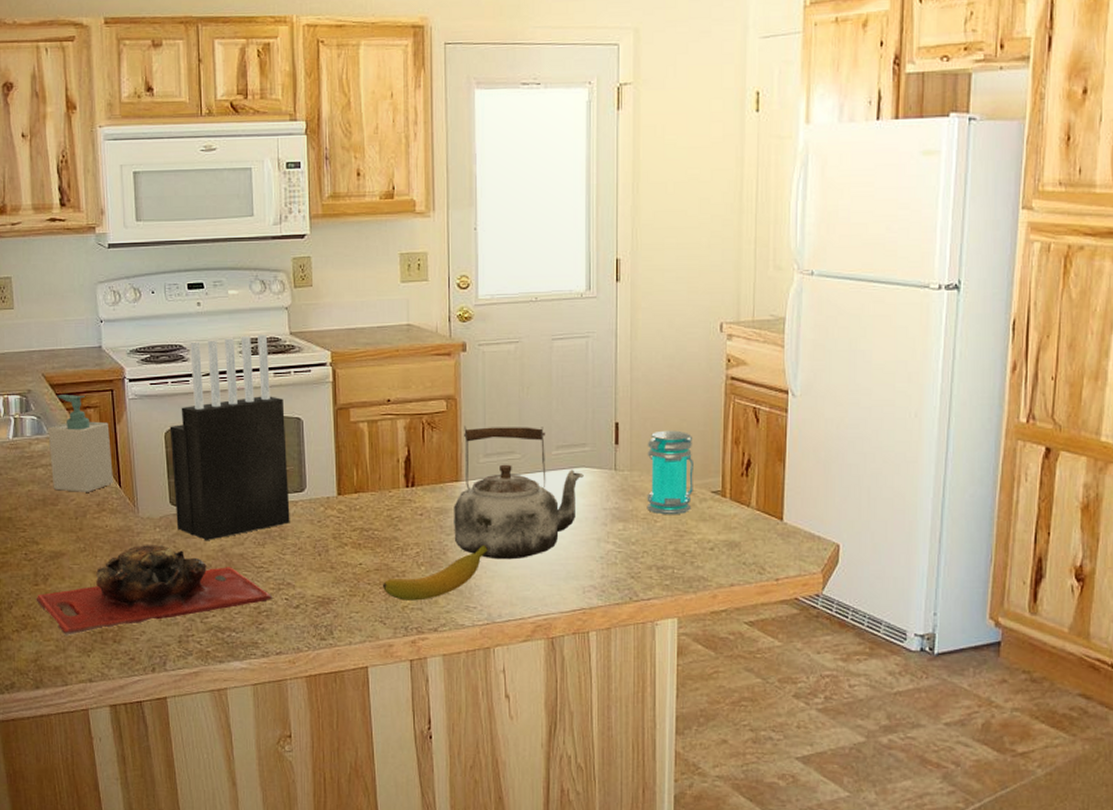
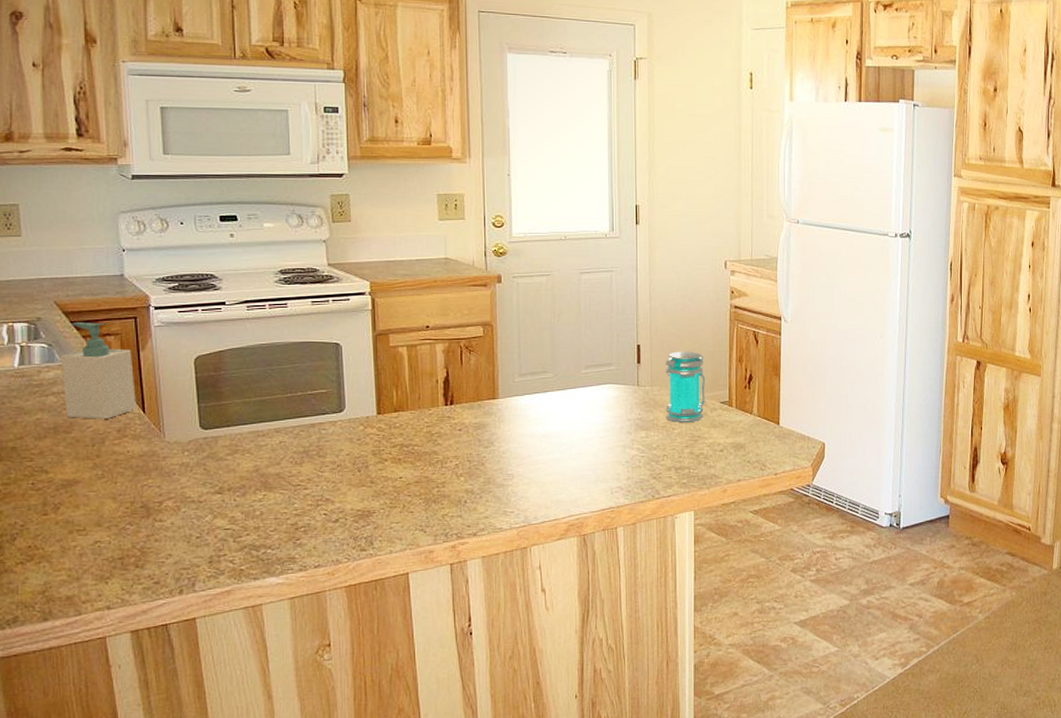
cutting board: present [36,545,273,637] -> none [44,468,311,565]
knife block: present [169,334,290,540] -> none [200,264,329,462]
banana: present [382,544,489,601] -> none [422,455,525,509]
kettle: present [454,426,584,560] -> none [491,349,610,468]

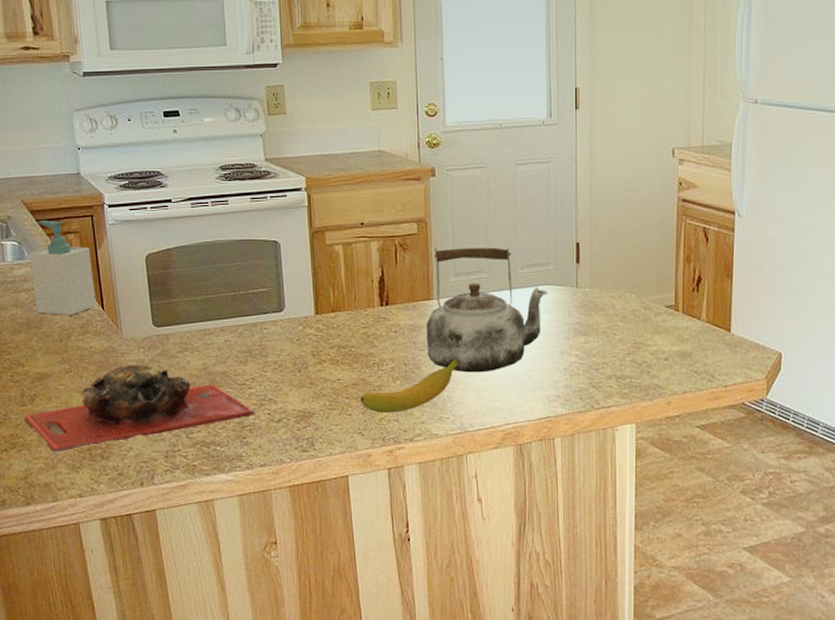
cutting board: none [44,468,311,565] -> present [23,365,256,454]
banana: none [422,455,525,509] -> present [360,359,460,413]
kettle: none [491,349,610,468] -> present [426,247,548,373]
jar: present [665,351,705,423] -> none [606,249,649,329]

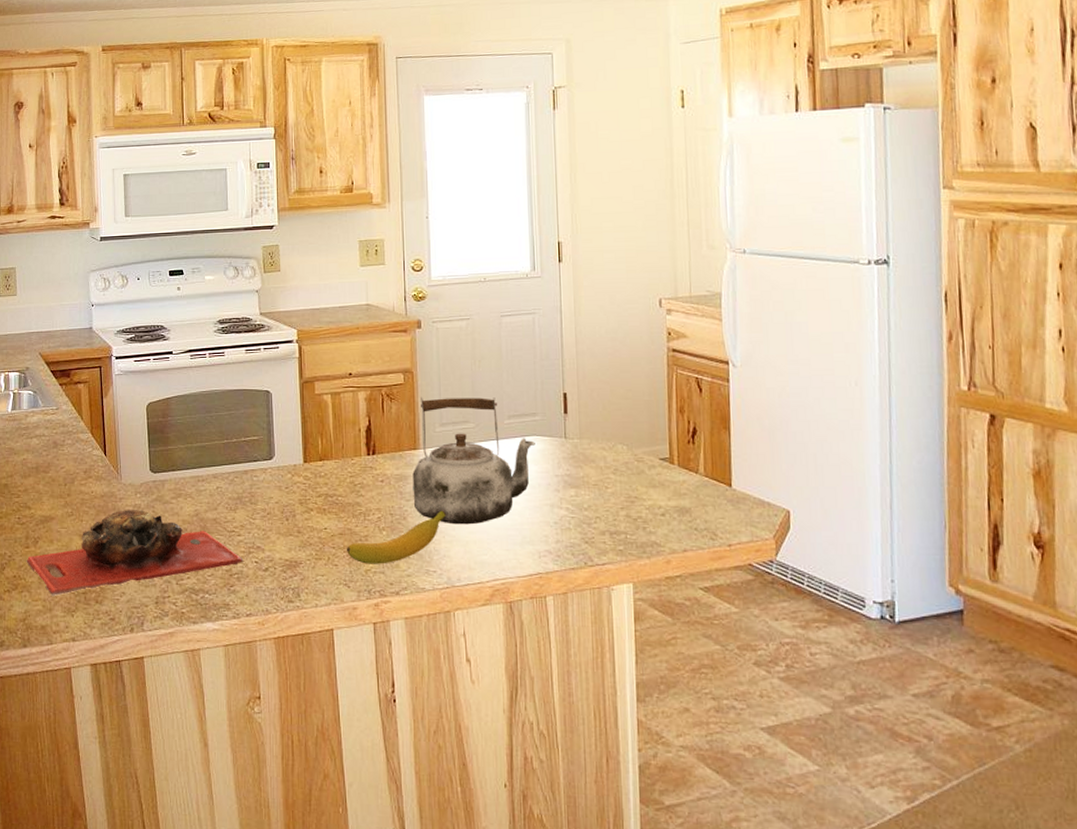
soap bottle: present [29,220,96,315] -> none [42,371,99,460]

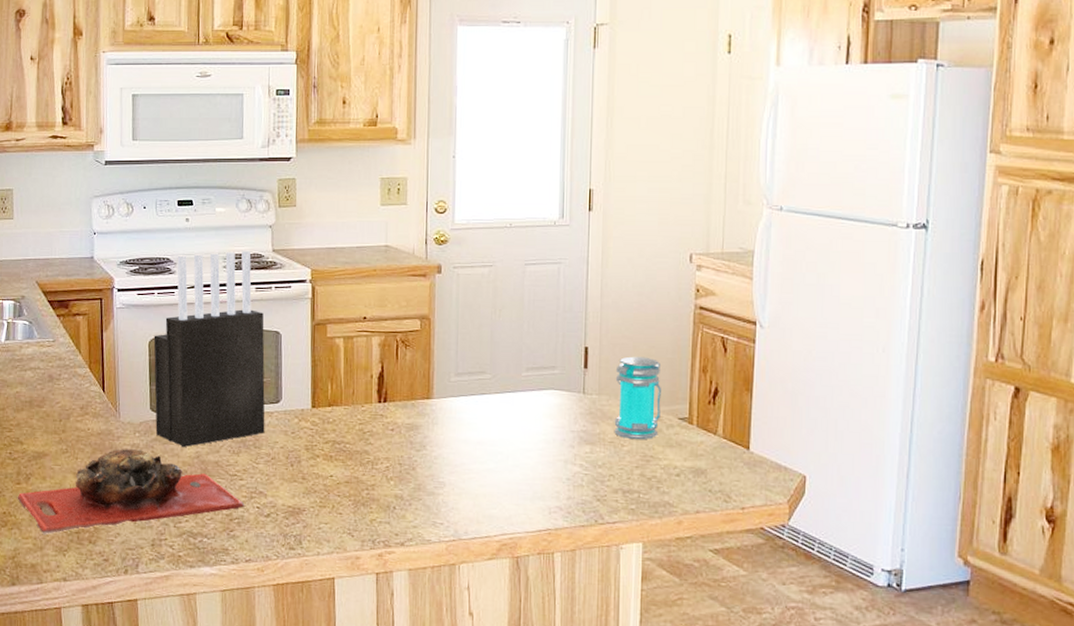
knife block: none [151,314,260,505] -> present [153,250,265,447]
banana: present [346,510,447,564] -> none [351,462,458,515]
kettle: present [412,397,535,525] -> none [423,345,553,478]
jar: none [594,400,642,482] -> present [614,356,661,440]

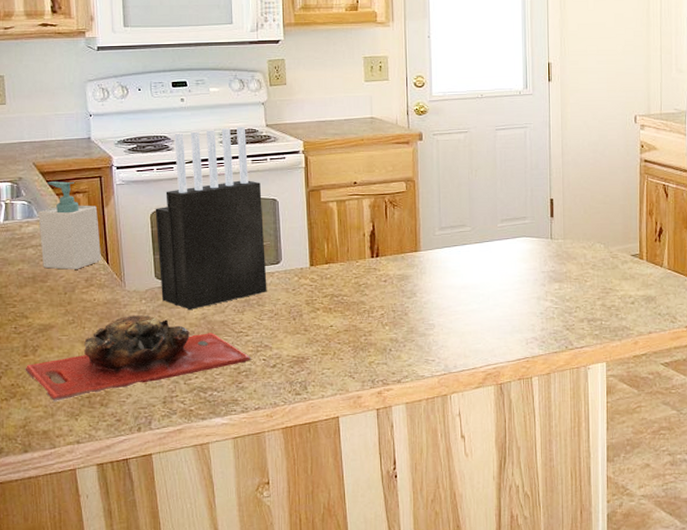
soap bottle: none [38,302,98,396] -> present [38,181,101,270]
jar: present [614,356,661,440] -> none [577,204,616,276]

